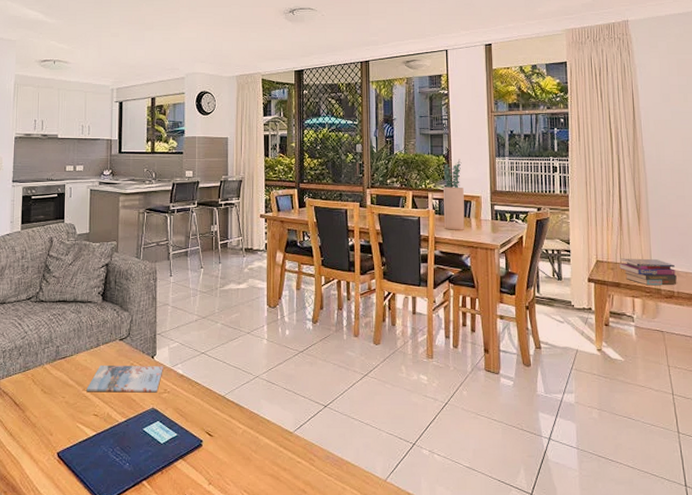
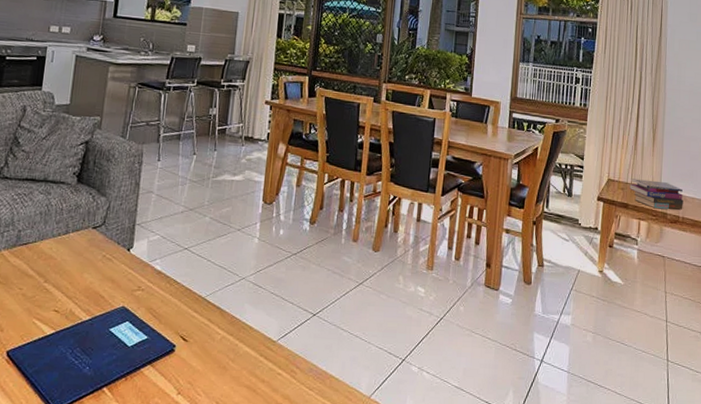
magazine: present [86,366,163,393] -> none [48,255,140,290]
vase: present [443,159,465,230] -> none [459,60,485,136]

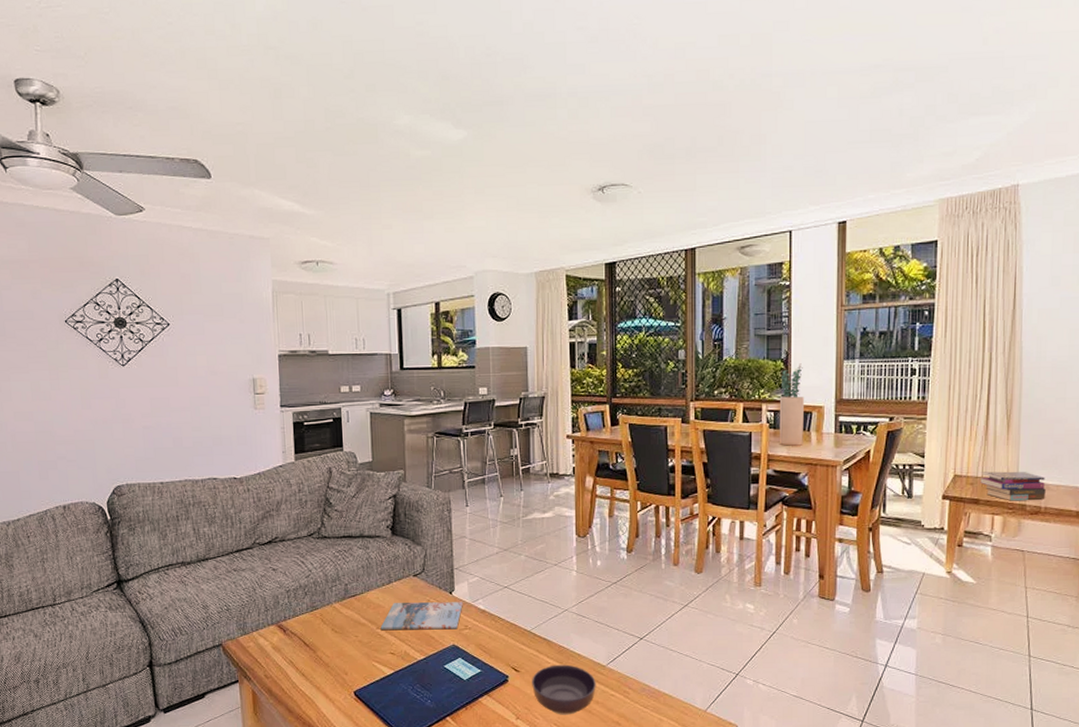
magazine: none [48,255,140,290] -> present [380,602,463,631]
bowl: none [198,336,265,393] -> present [532,664,596,715]
vase: none [459,60,485,136] -> present [779,363,804,446]

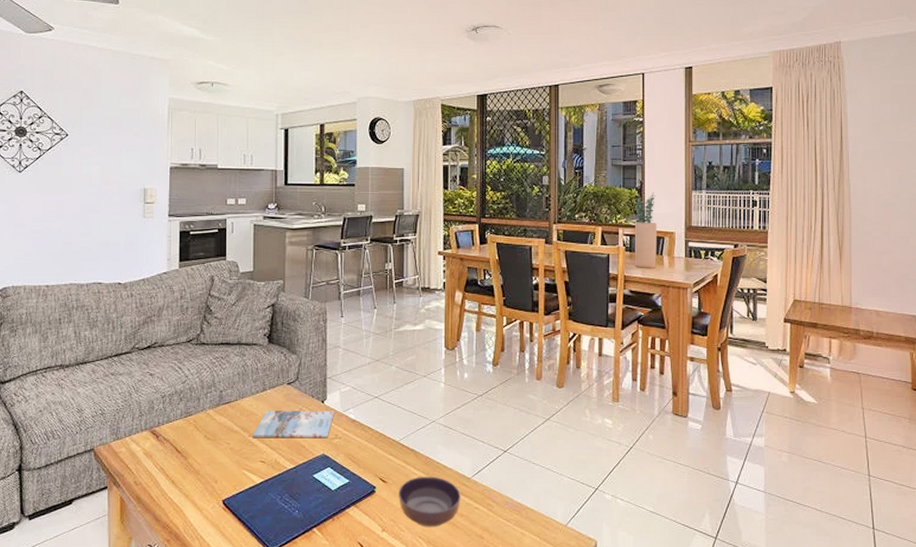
books: present [980,471,1046,502] -> none [818,297,877,326]

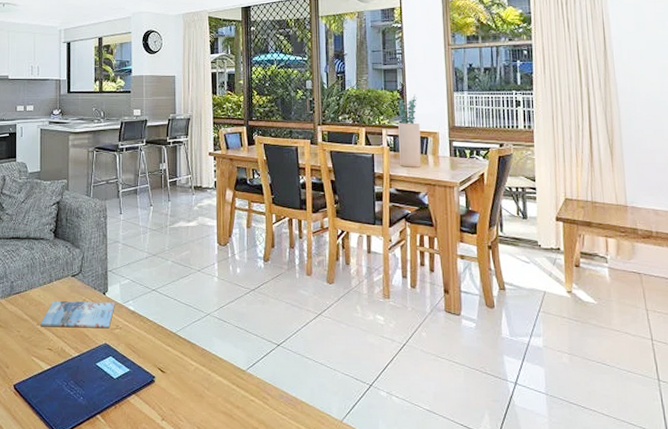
bowl: present [398,476,461,528] -> none [177,367,237,419]

